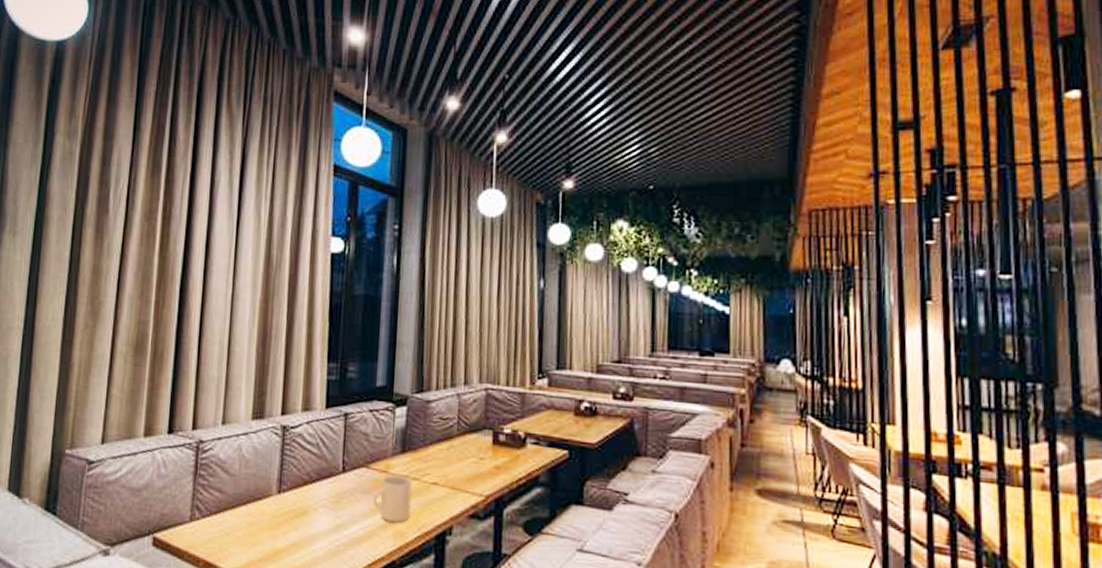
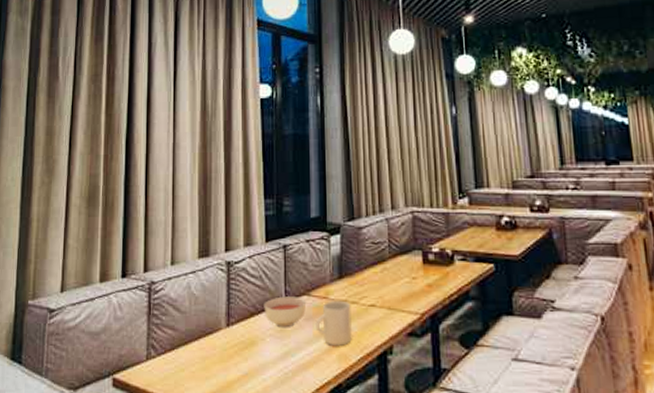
bowl: none [318,466,364,500] -> present [264,296,306,328]

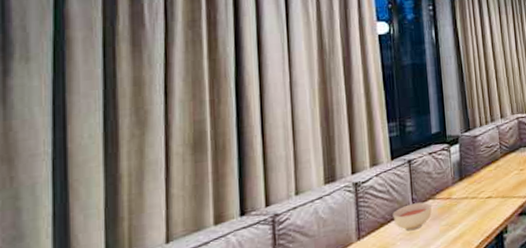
cup: present [315,300,353,346] -> none [441,197,474,237]

